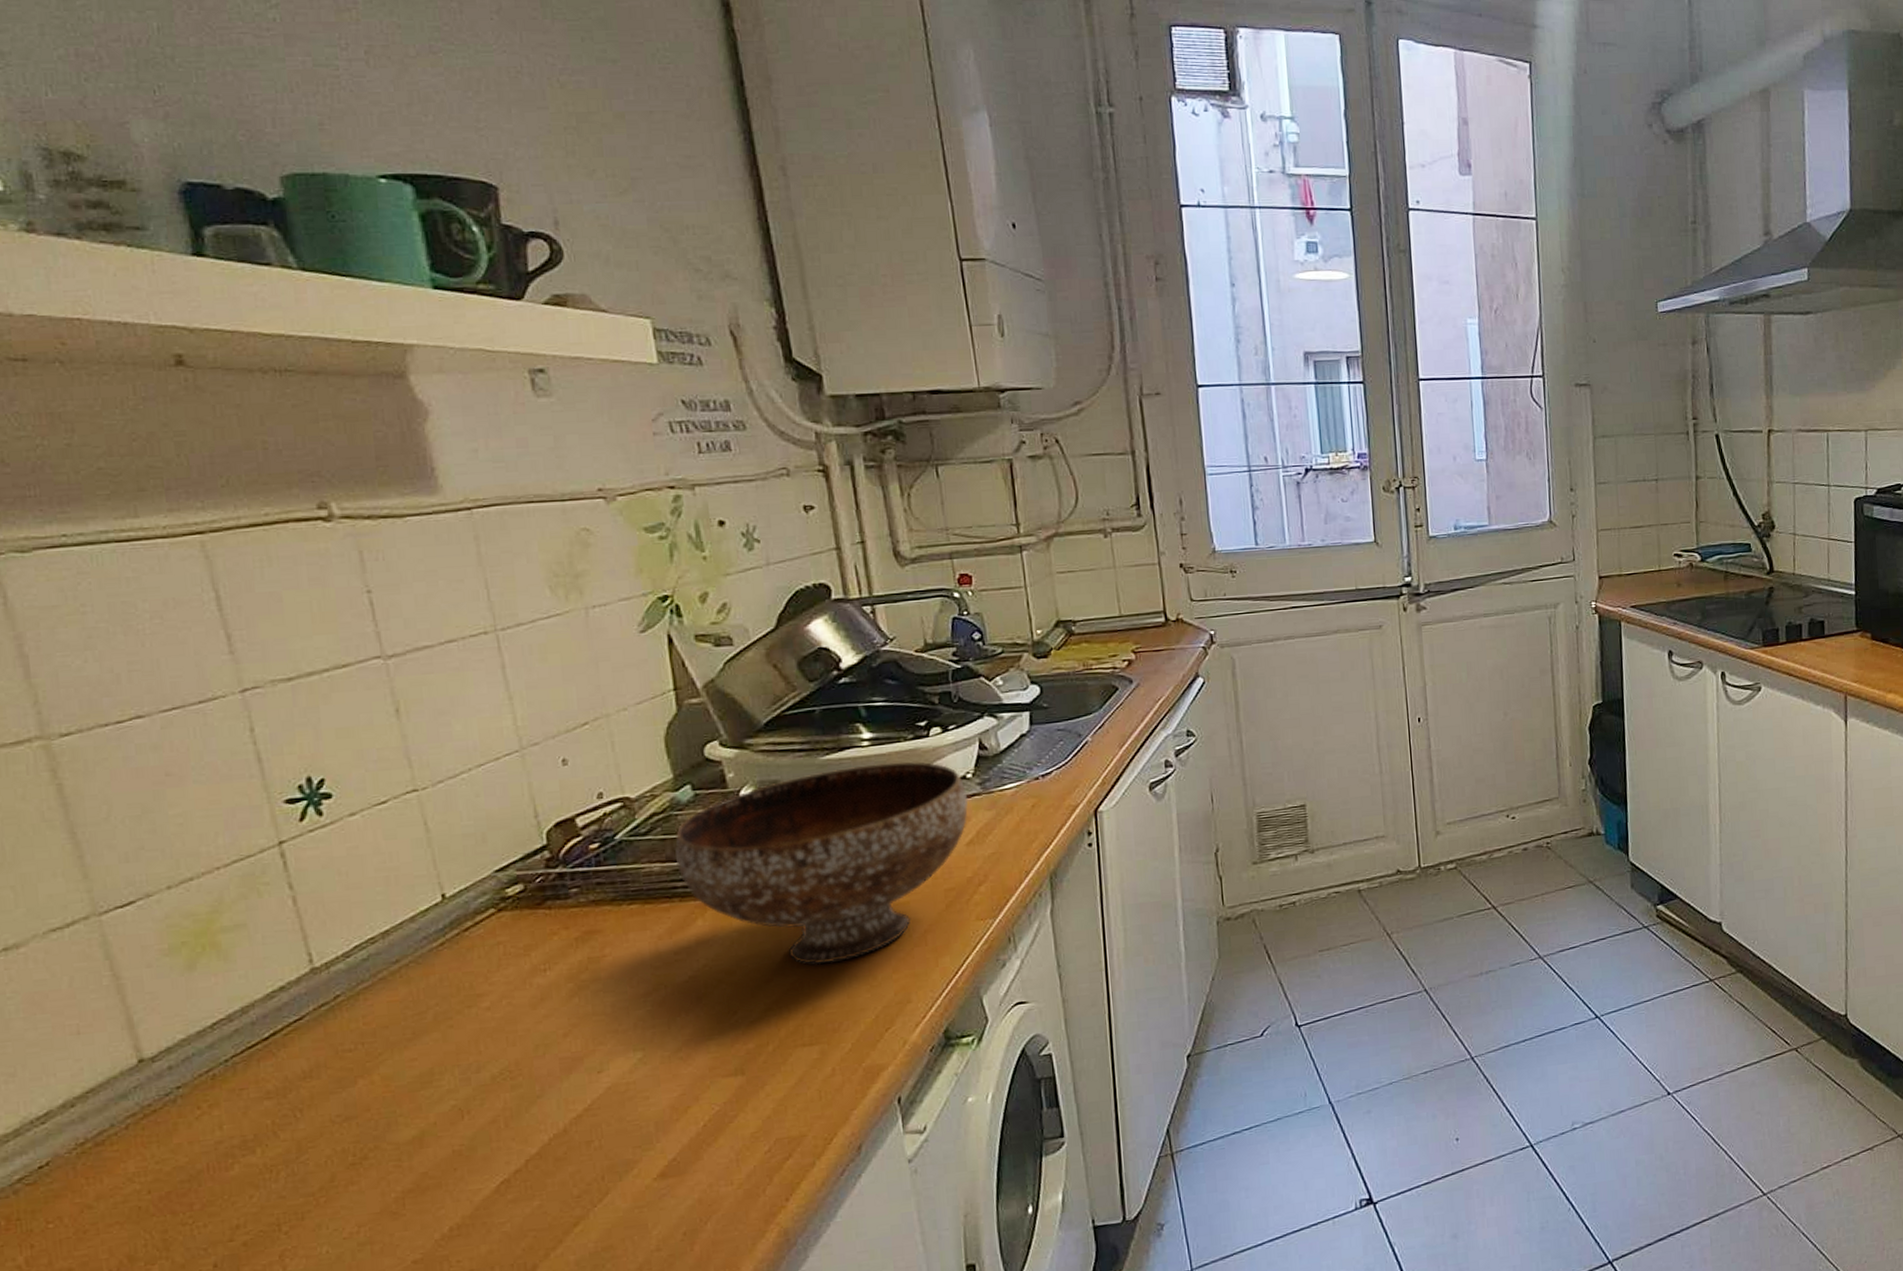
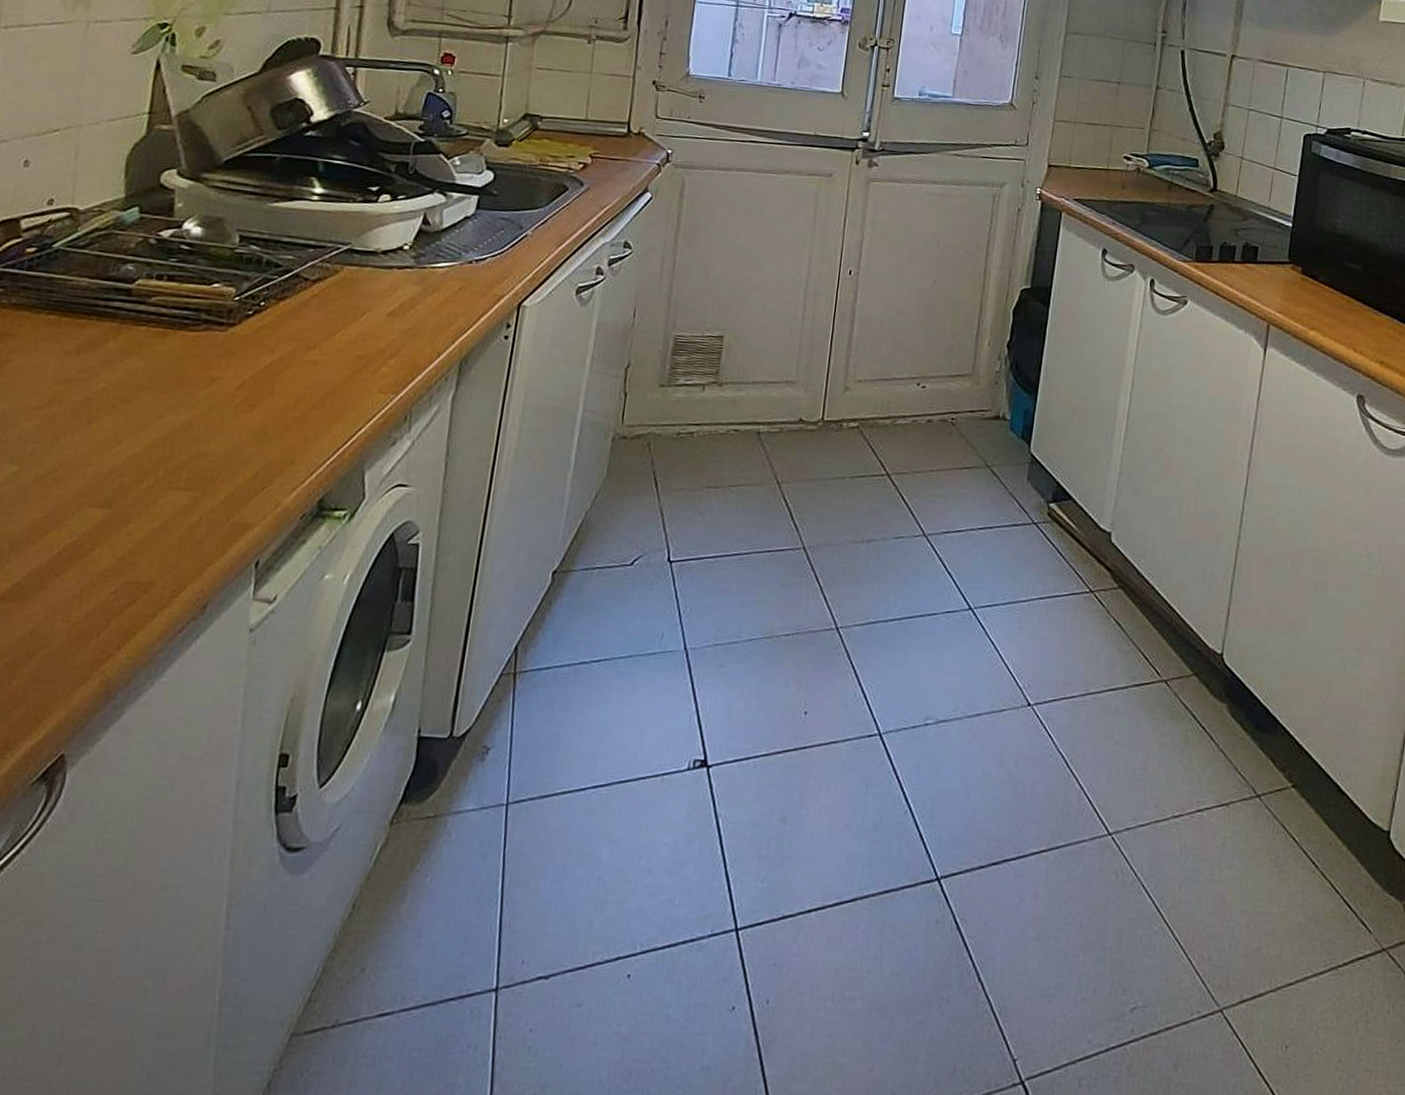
bowl: present [674,761,969,965] -> none [104,217,400,410]

